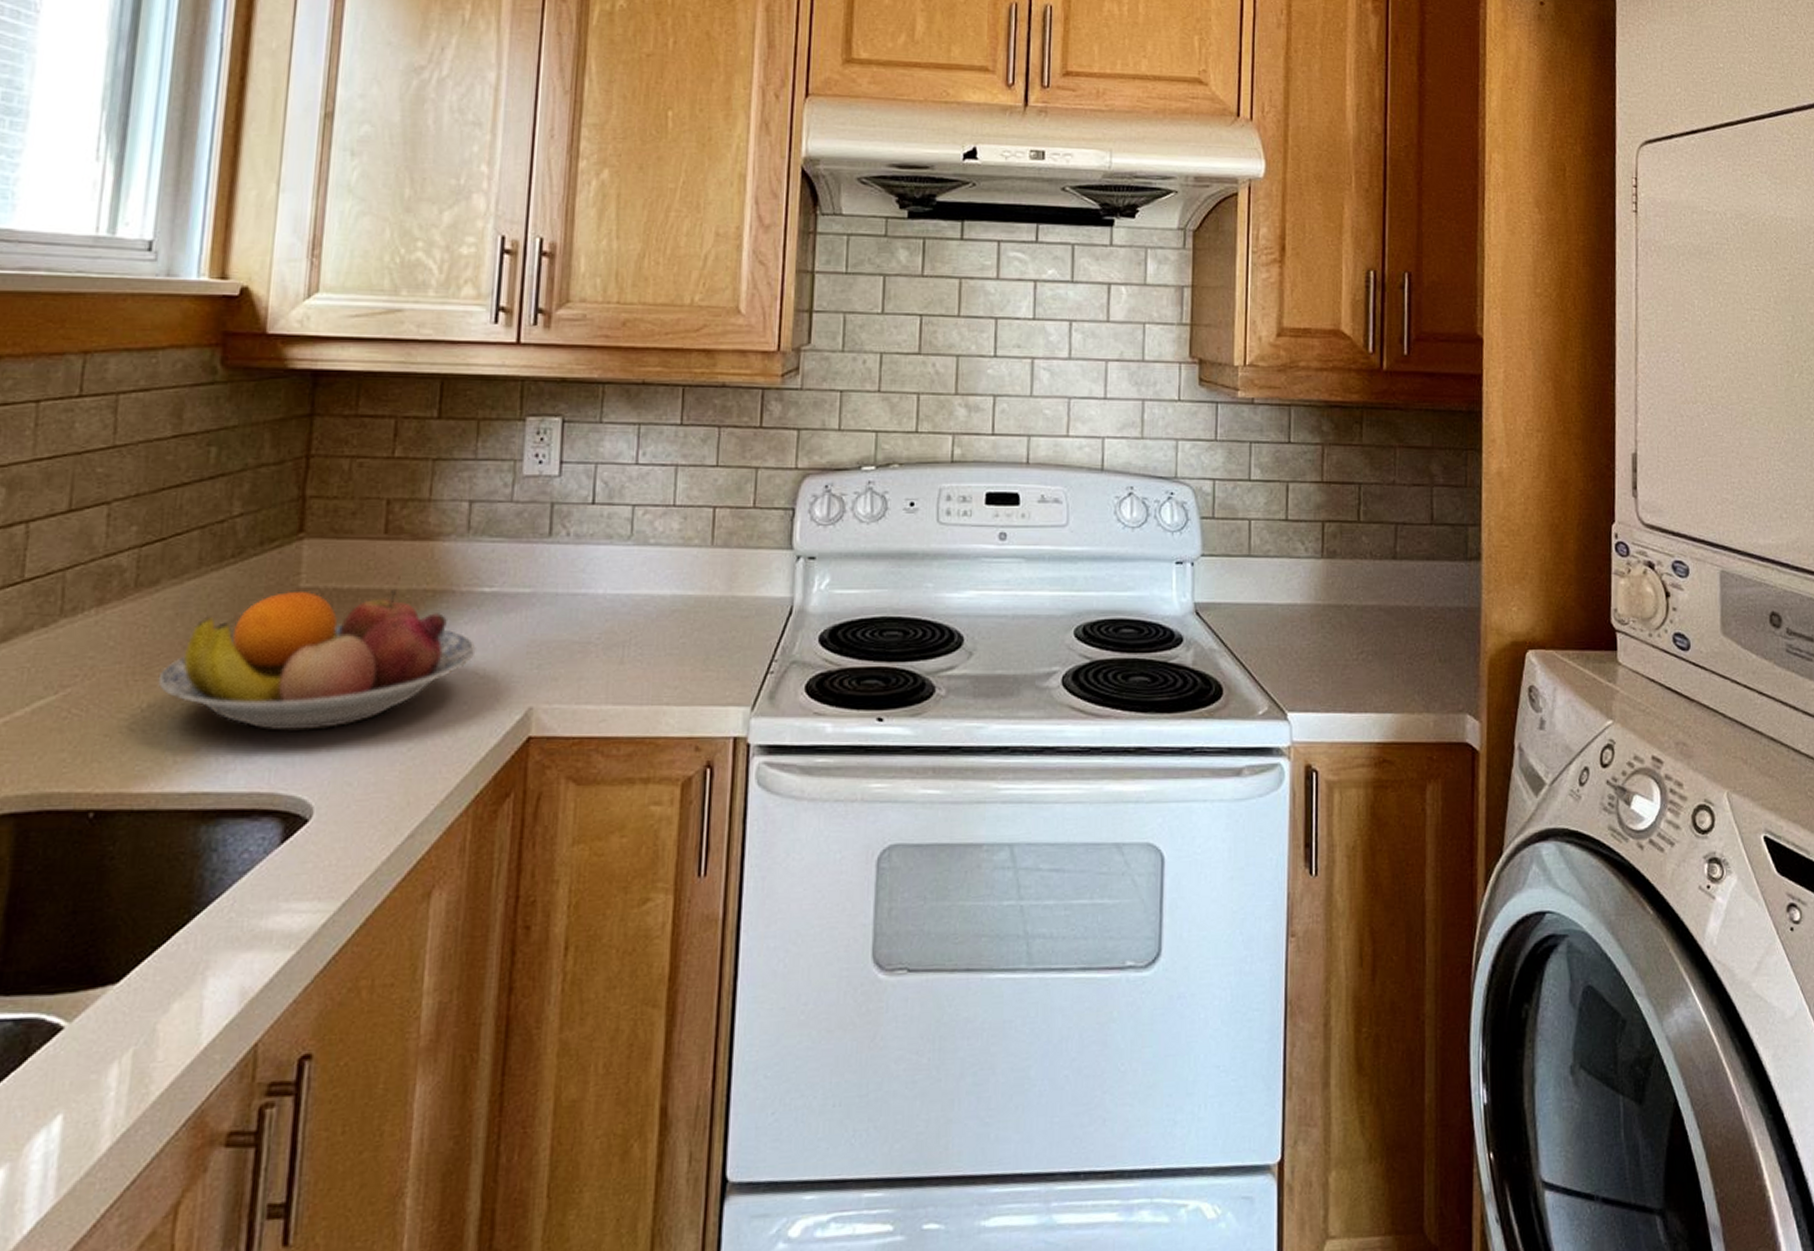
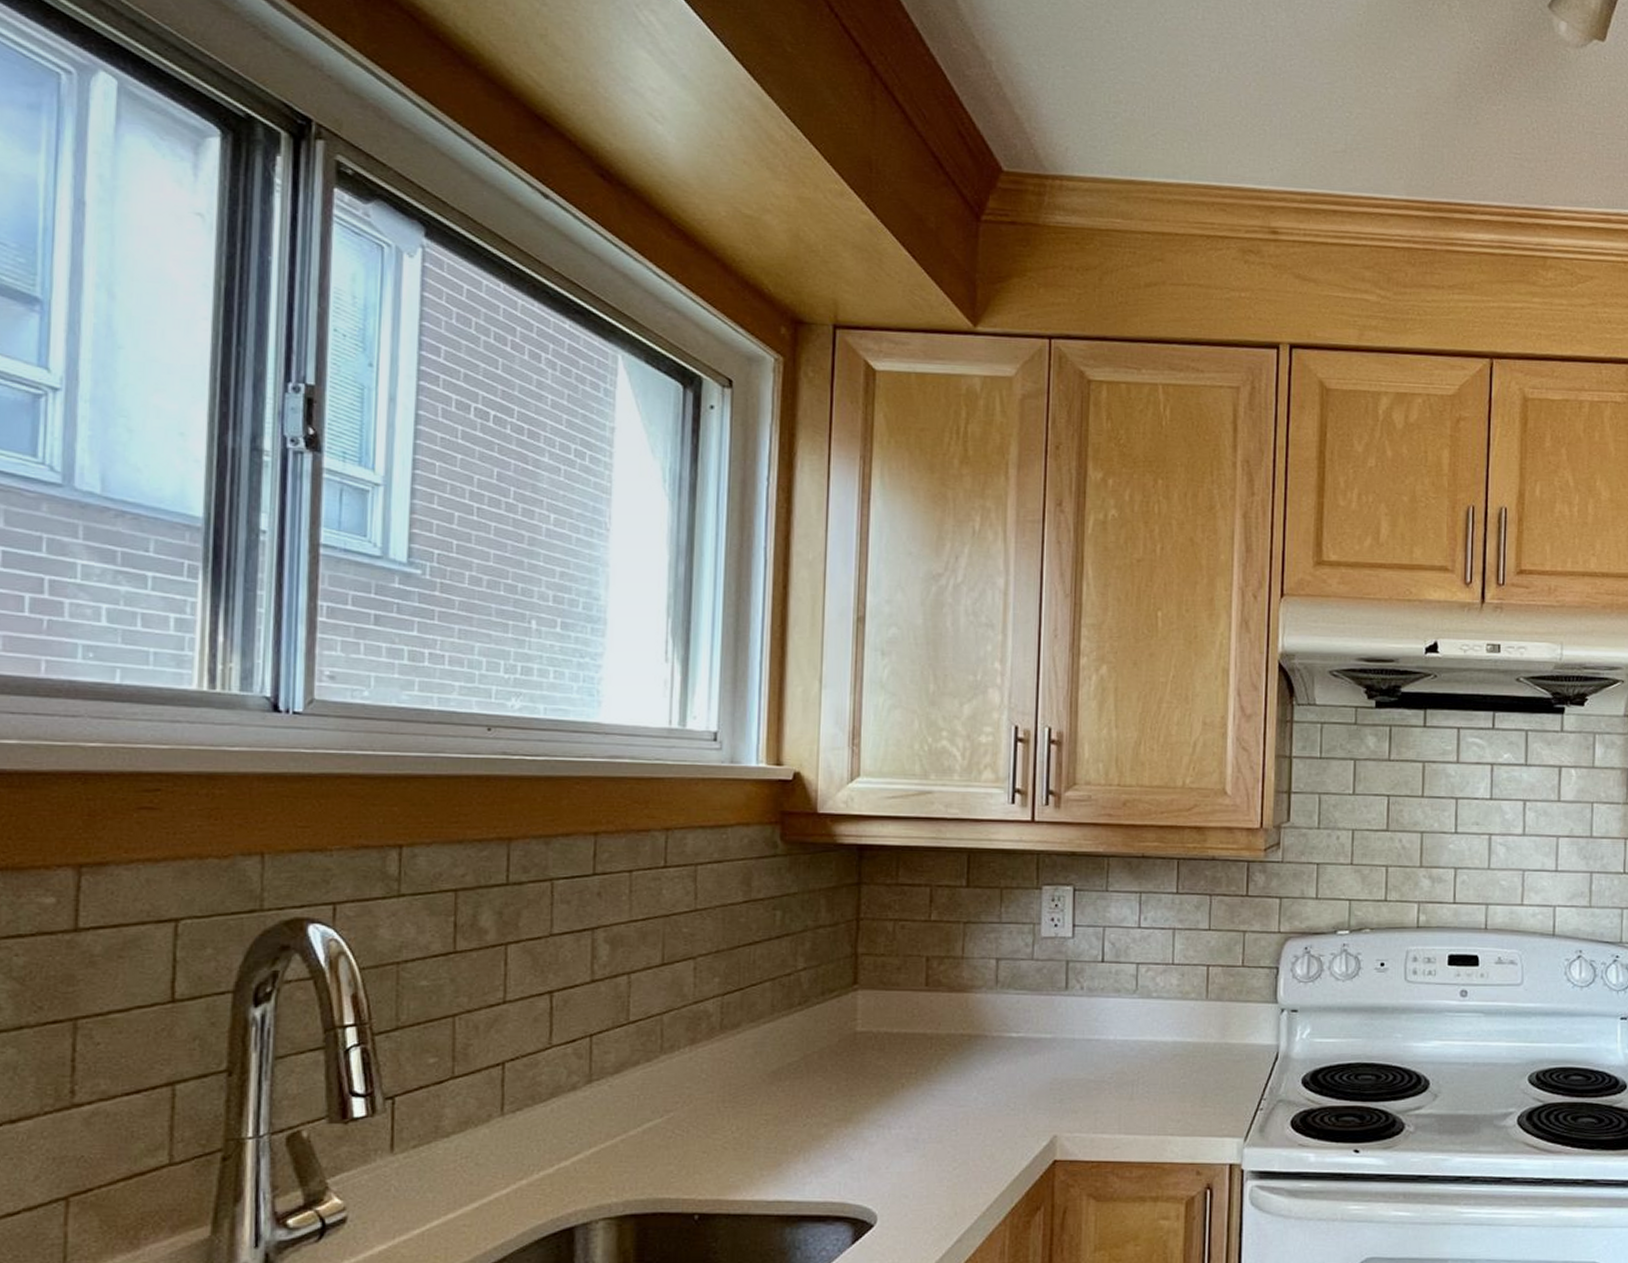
fruit bowl: present [157,590,476,731] -> none [744,1034,1007,1151]

